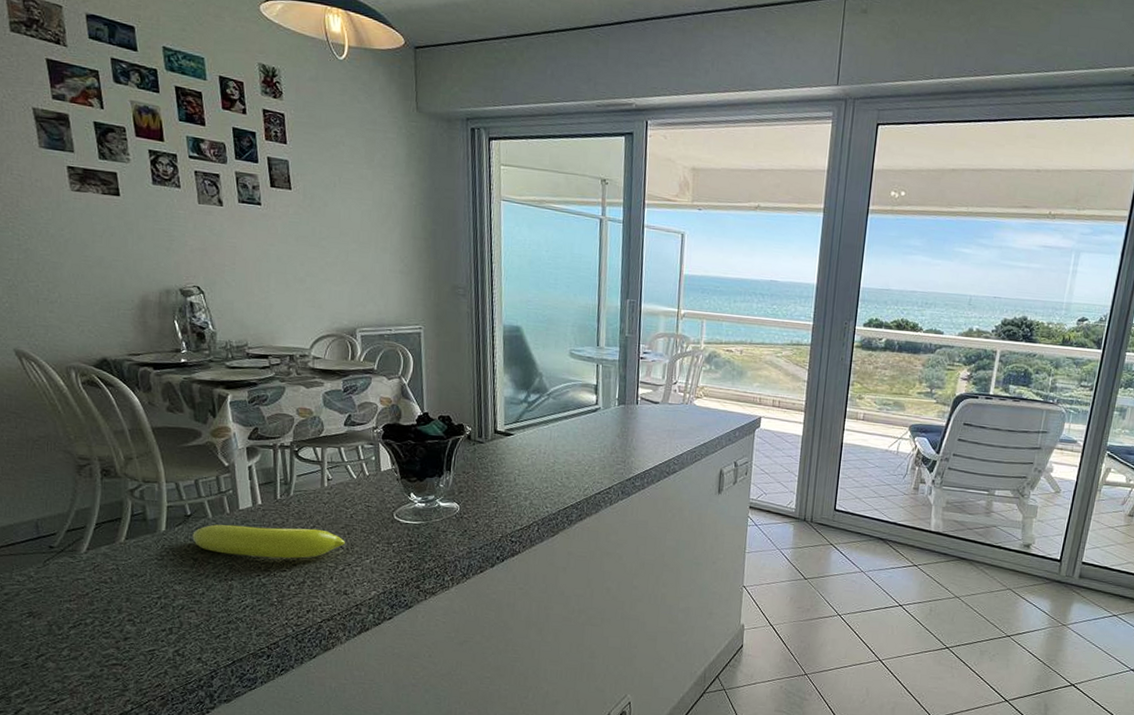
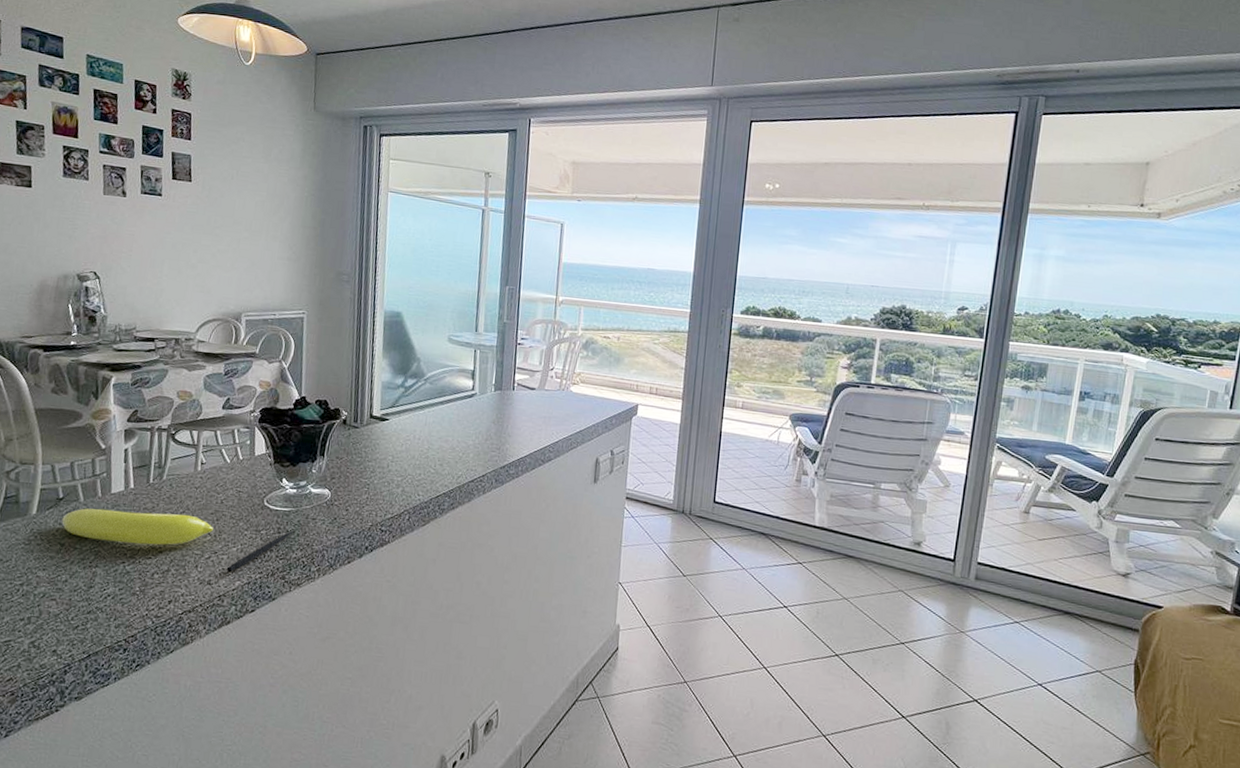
pen: none [361,542,425,583] -> present [226,530,294,573]

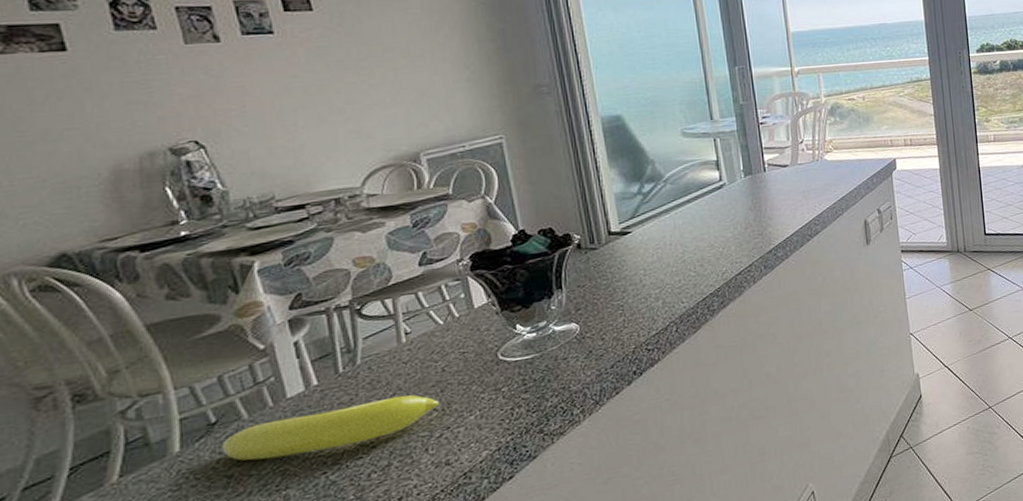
pen: present [226,530,294,573] -> none [466,377,543,445]

